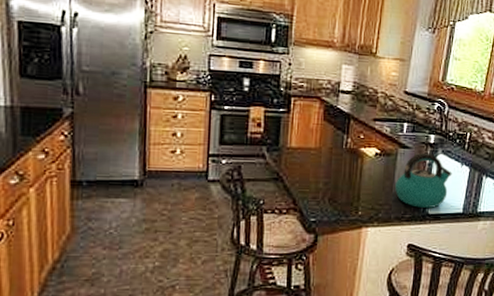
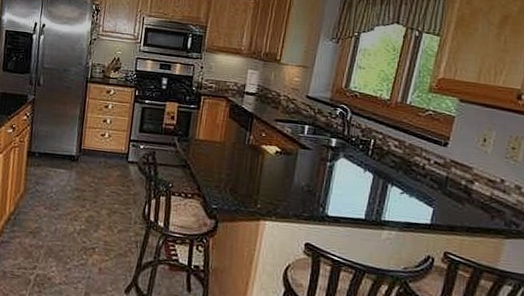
kettle: present [395,152,452,208] -> none [294,154,354,210]

